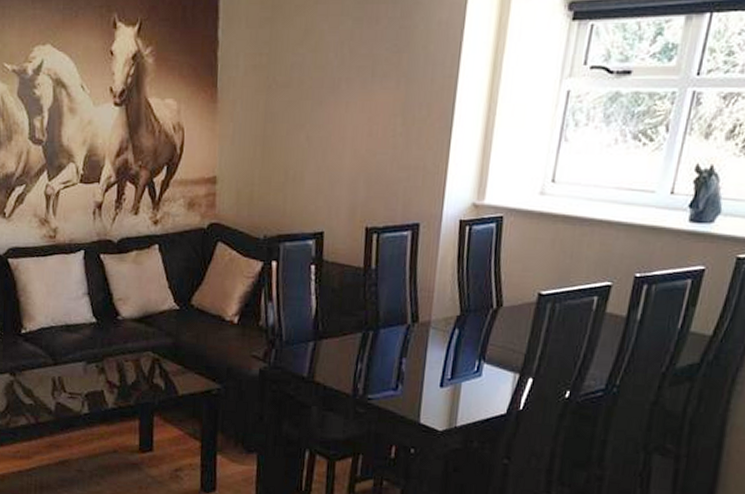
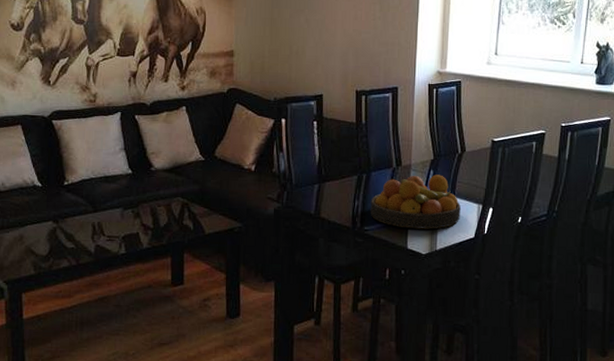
fruit bowl: none [375,334,492,401] -> present [370,174,462,229]

